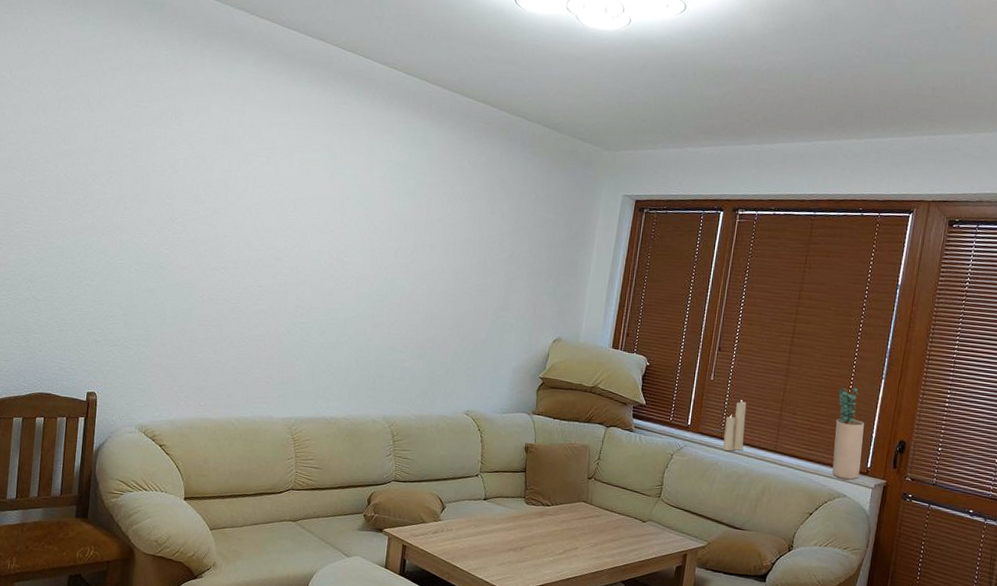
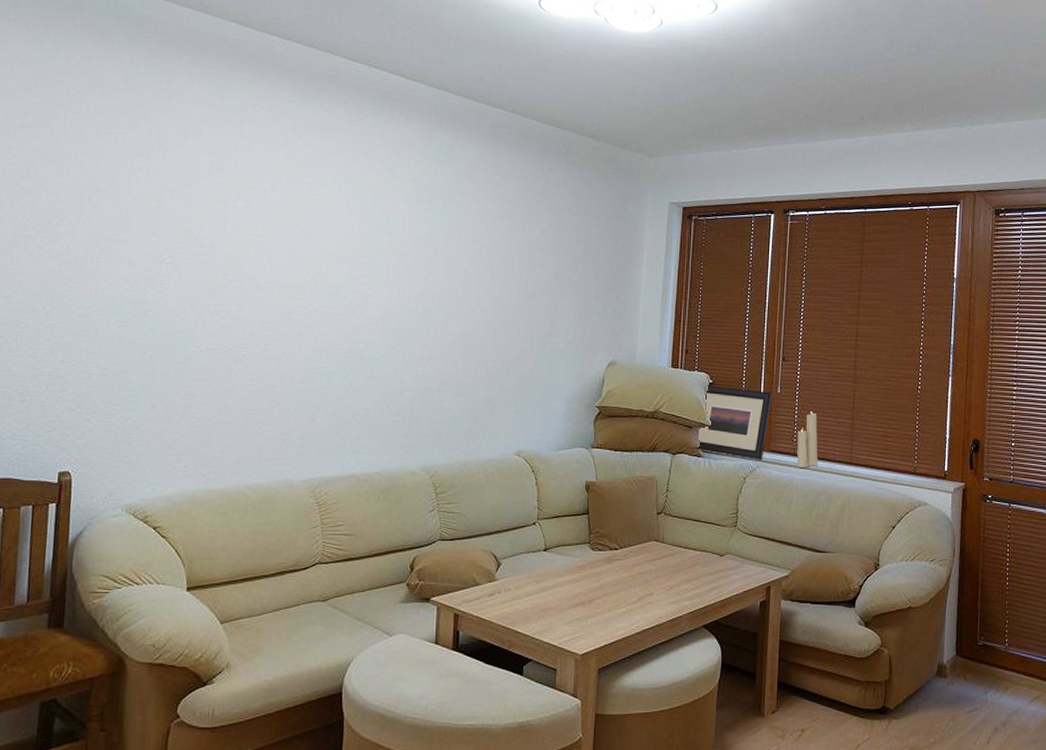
picture frame: none [623,367,706,441] -> present [690,385,773,461]
vase: present [832,383,864,481] -> none [908,384,938,487]

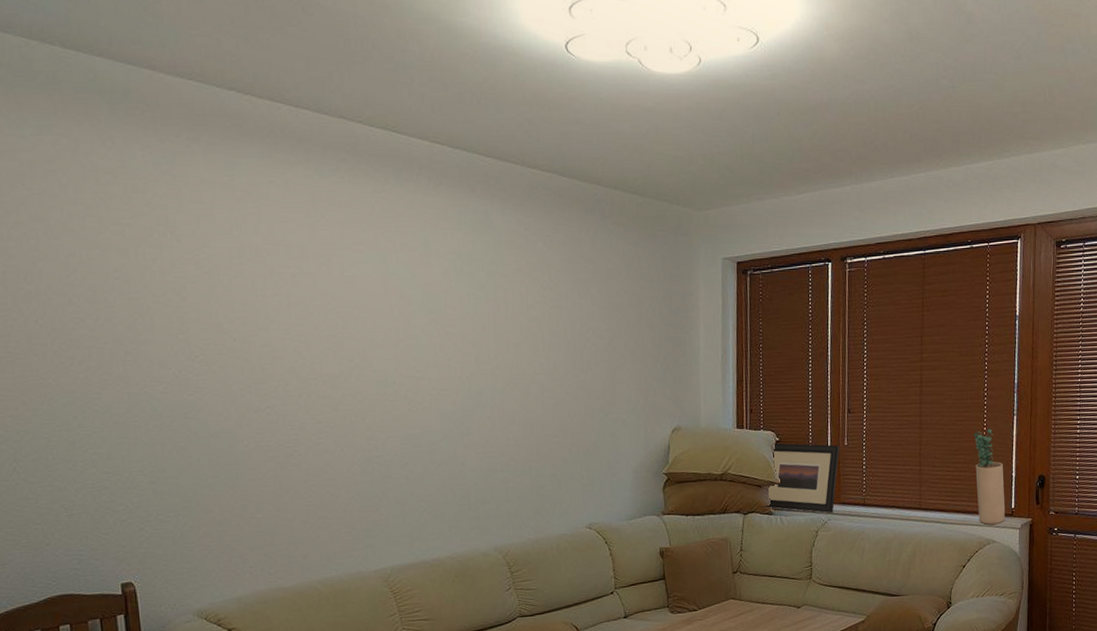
candle: present [796,411,818,469] -> none [866,461,888,518]
vase: none [908,384,938,487] -> present [974,426,1006,525]

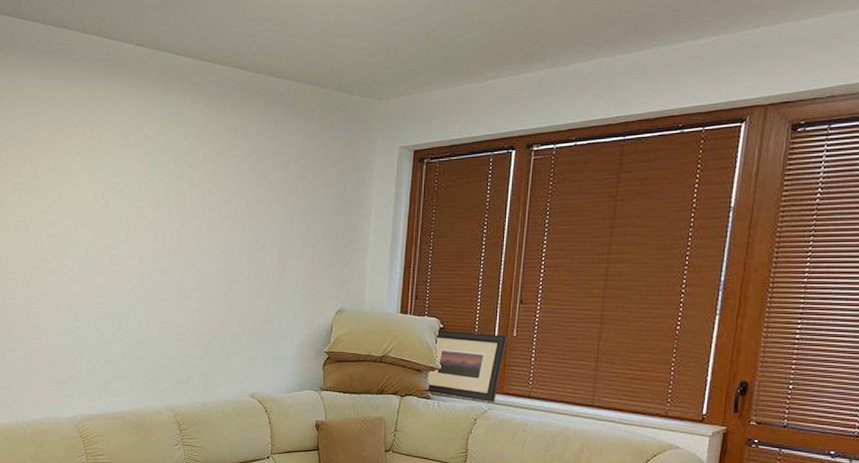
vase: present [974,426,1006,525] -> none [660,325,697,430]

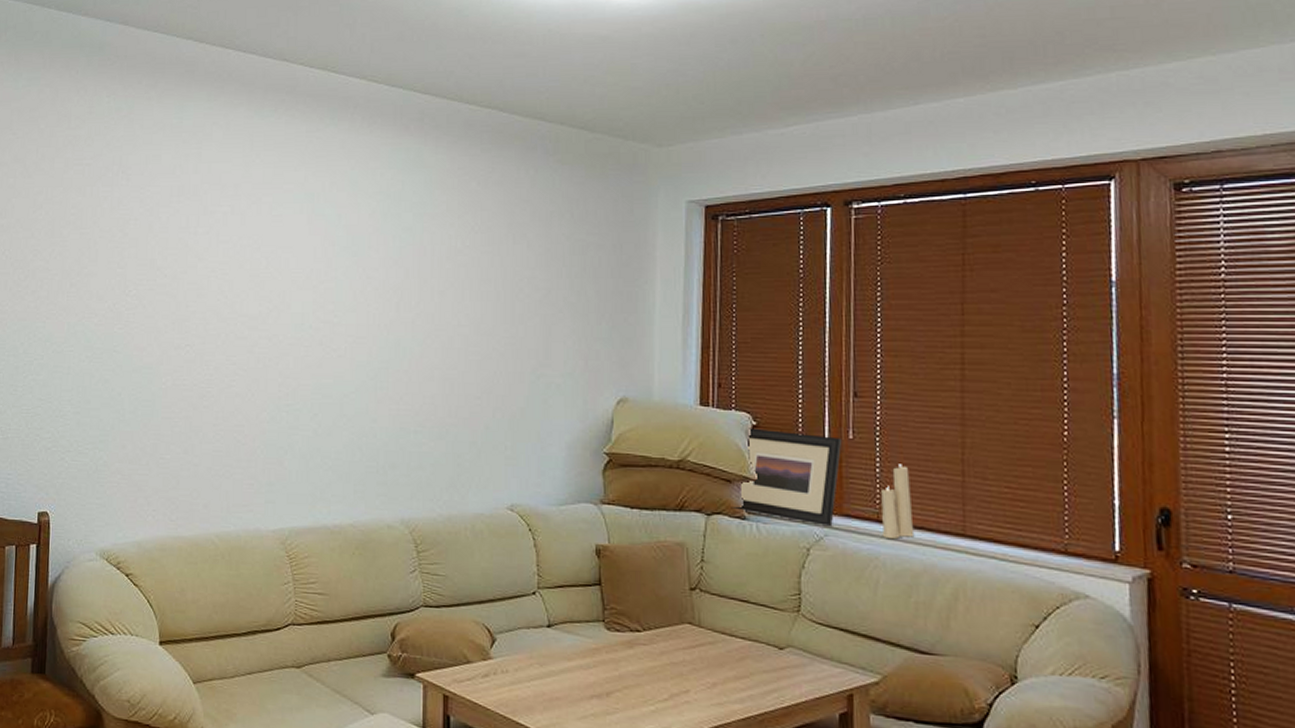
candle: none [531,354,557,411] -> present [881,464,915,540]

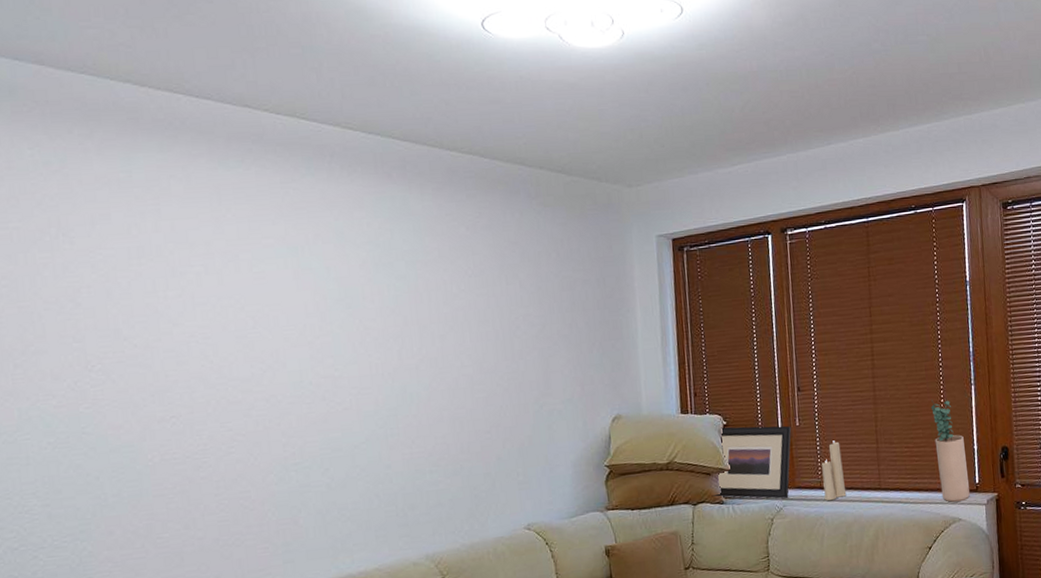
vase: none [1048,429,1106,573] -> present [931,398,970,503]

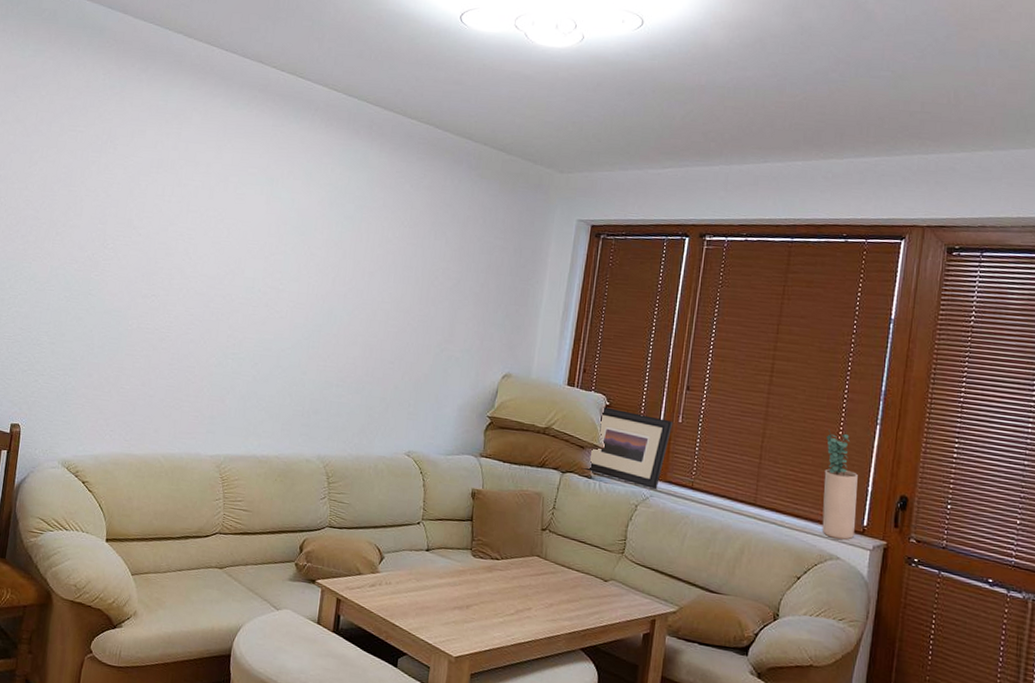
candle: present [821,440,847,501] -> none [693,445,721,504]

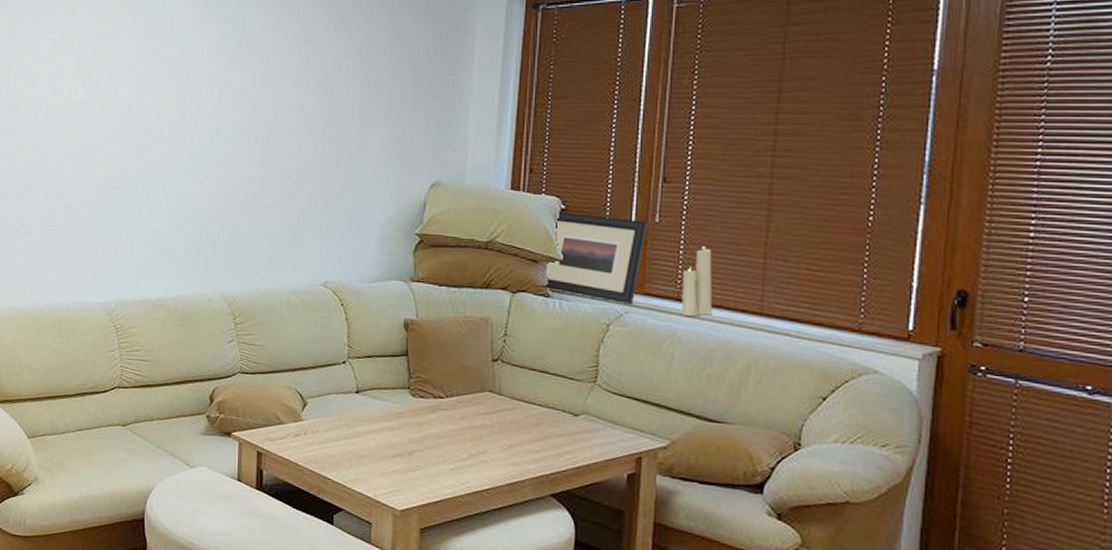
candle: none [693,445,721,504] -> present [680,246,713,317]
vase: present [822,429,858,541] -> none [851,214,898,350]

